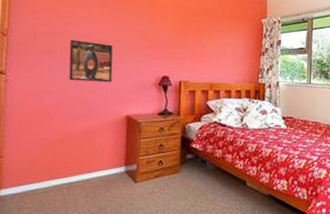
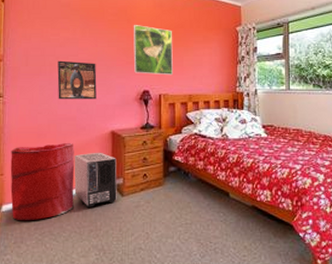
laundry hamper: none [10,125,85,207] -> present [10,142,74,221]
air purifier: none [83,136,131,193] -> present [74,152,117,207]
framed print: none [153,9,197,63] -> present [133,25,173,76]

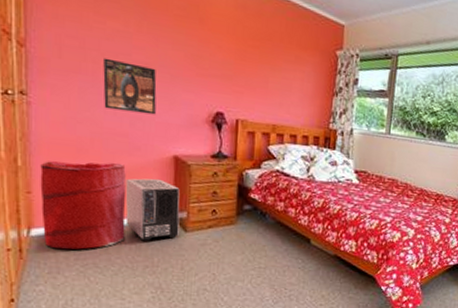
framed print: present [133,25,173,76] -> none [205,27,257,99]

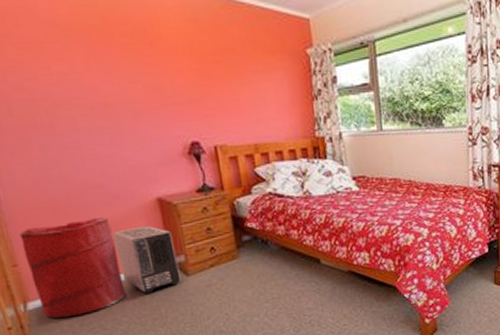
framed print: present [103,57,157,115] -> none [57,106,127,162]

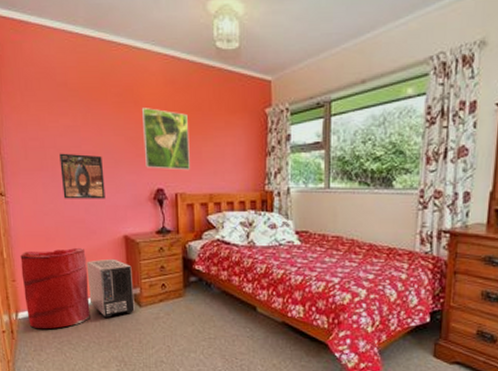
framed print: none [57,106,127,162] -> present [59,153,105,199]
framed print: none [159,50,228,120] -> present [141,108,190,171]

